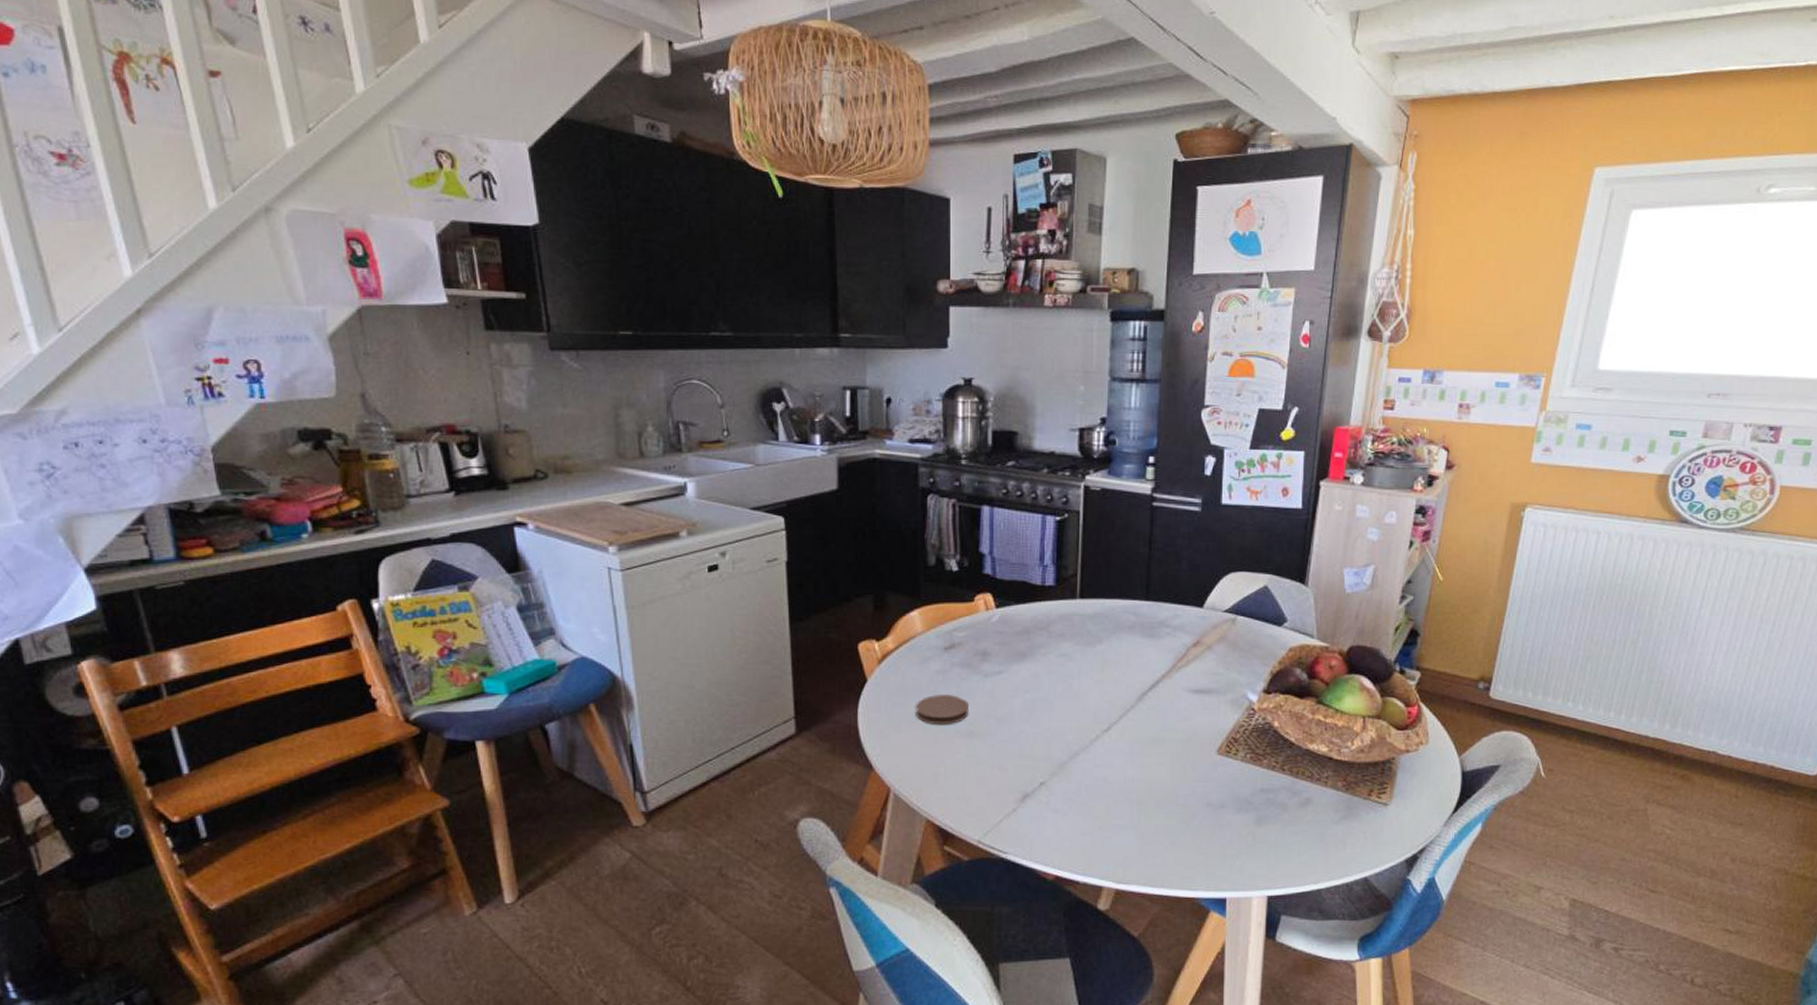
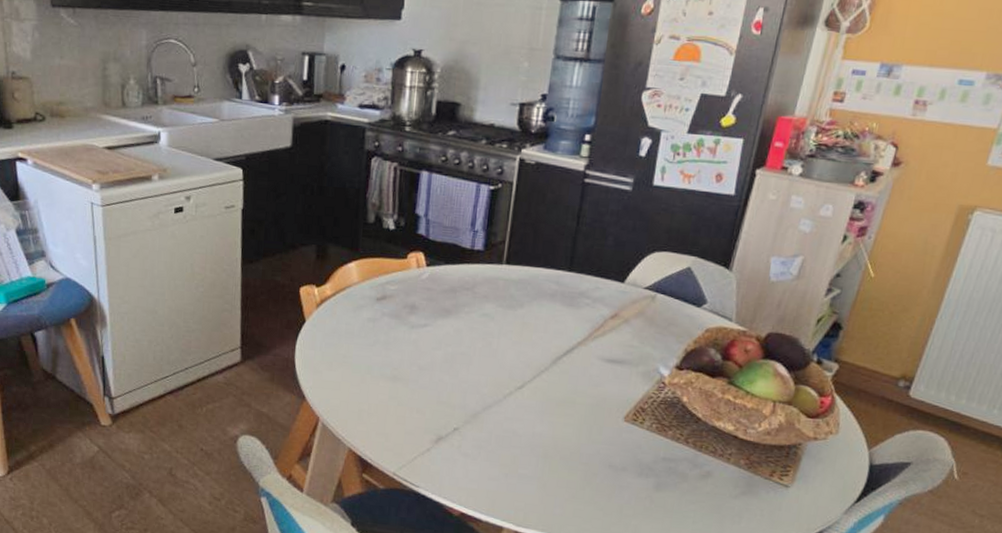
coaster: present [916,695,968,726] -> none [347,340,395,368]

